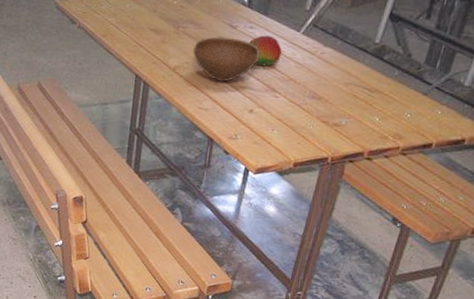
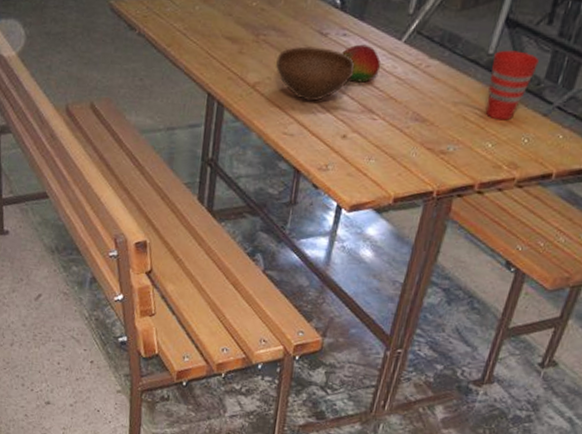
cup: none [374,40,419,99] -> present [486,50,539,121]

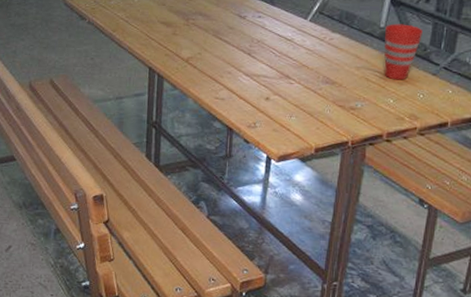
bowl: present [276,46,355,102] -> none [205,27,271,71]
fruit: present [342,44,381,83] -> none [259,24,292,54]

